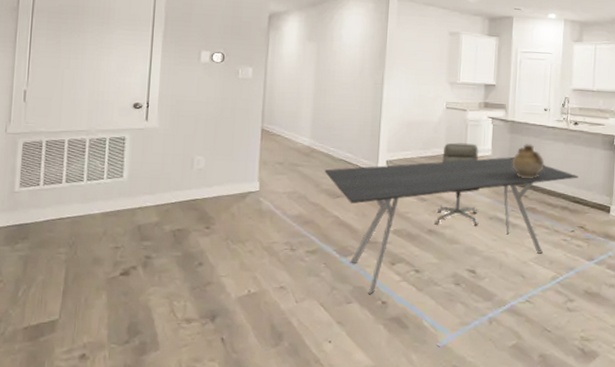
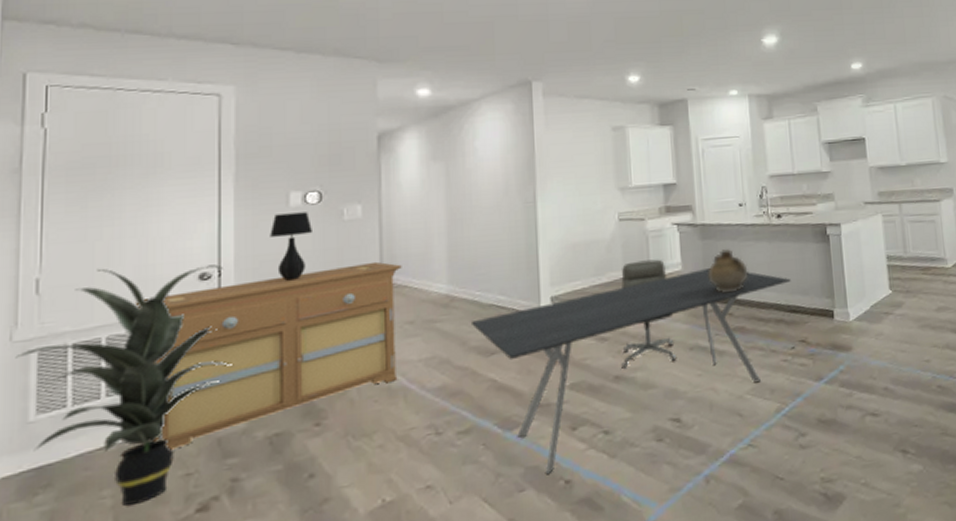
indoor plant: none [8,89,153,262] -> present [15,264,234,506]
sideboard: none [88,113,278,228] -> present [135,261,402,450]
table lamp: none [185,66,215,118] -> present [270,212,312,281]

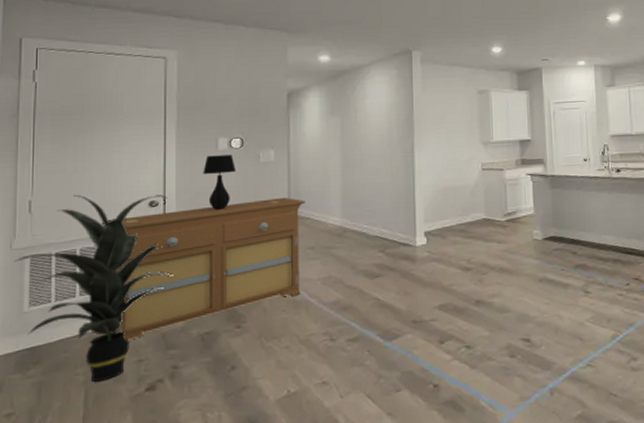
dining table: present [470,268,791,475] -> none [359,213,627,379]
chair: present [621,259,677,369] -> none [482,203,528,295]
ceramic jug: present [708,249,748,292] -> none [556,197,591,234]

